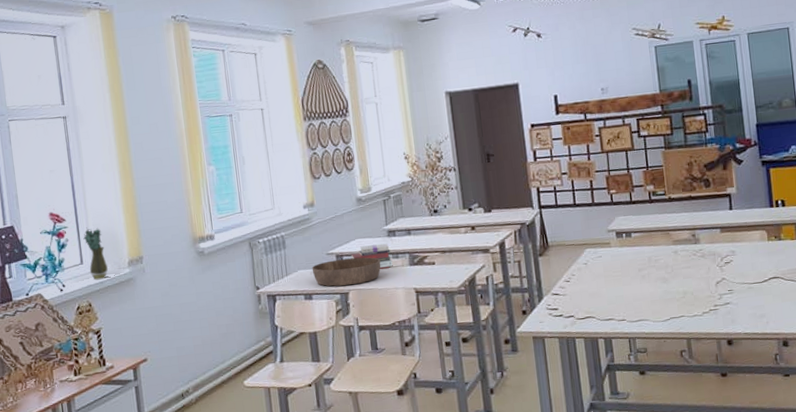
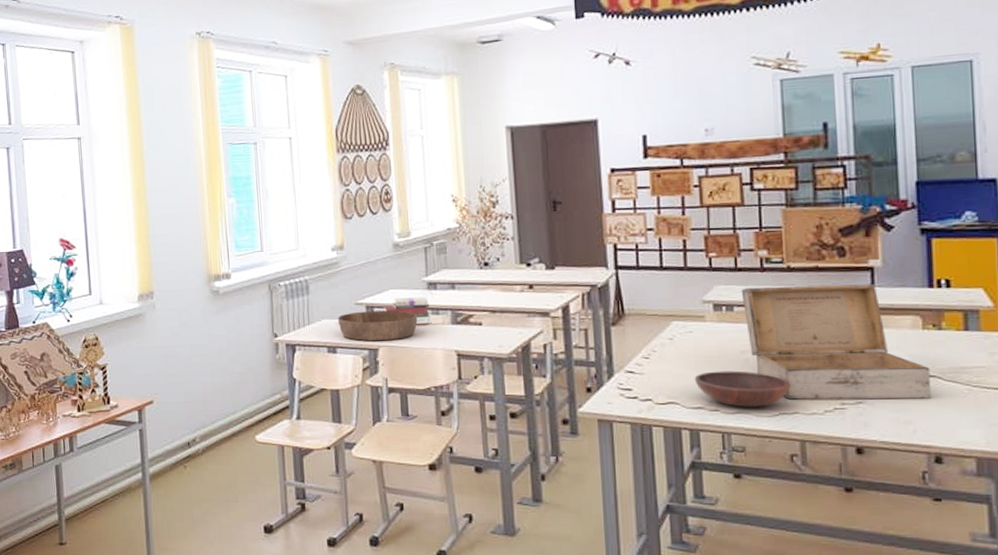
vase: present [83,227,108,281] -> none [93,256,117,313]
wooden bowl: none [605,285,677,316] -> present [694,371,791,407]
wooden box: none [636,207,778,306] -> present [741,284,932,400]

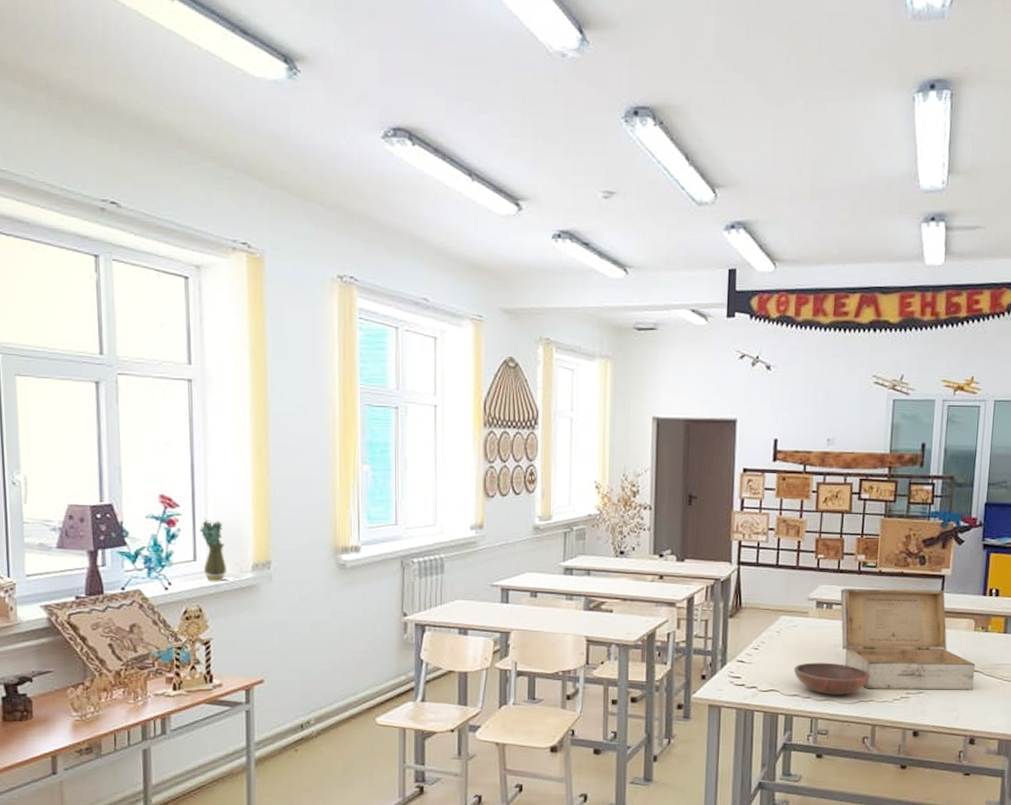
vase: none [93,256,117,313] -> present [199,517,226,582]
wooden bowl: present [337,310,418,341] -> none [471,593,552,624]
books: present [383,297,432,326] -> none [518,581,565,611]

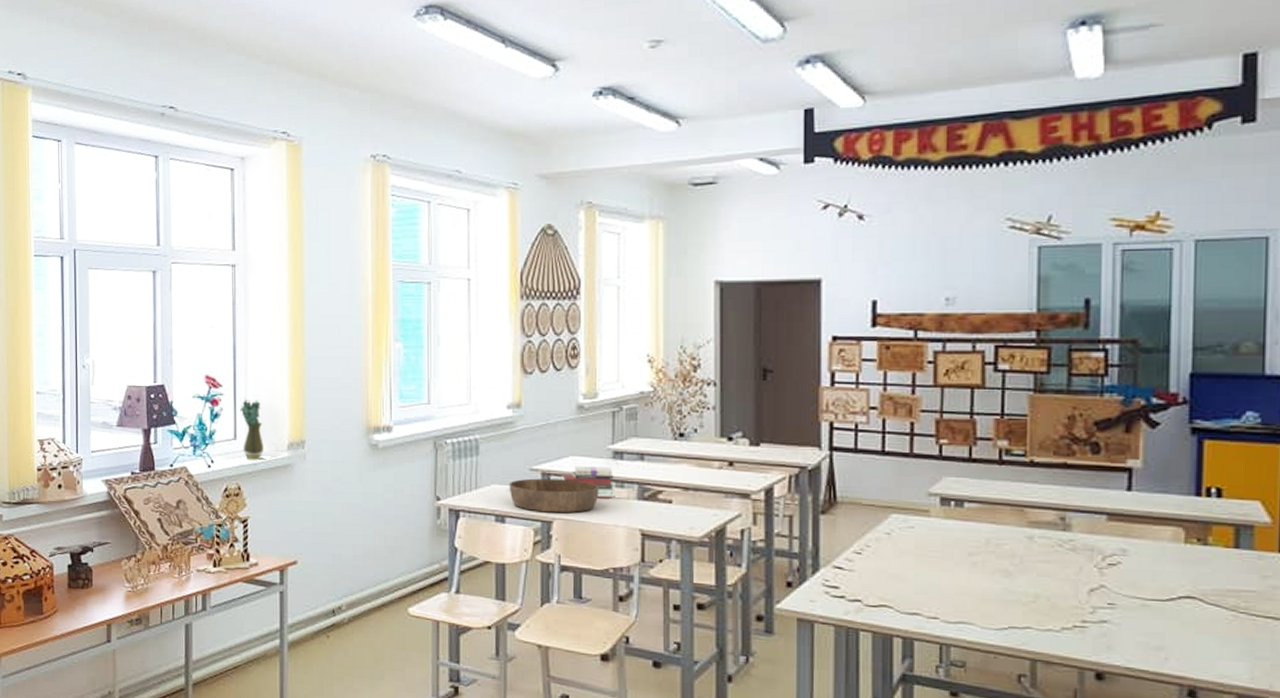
wooden bowl: none [471,593,552,624] -> present [509,478,599,513]
books: none [518,581,565,611] -> present [561,466,615,500]
wooden bowl: present [794,662,870,695] -> none [912,573,1024,618]
wooden box: present [840,588,976,690] -> none [974,481,1190,623]

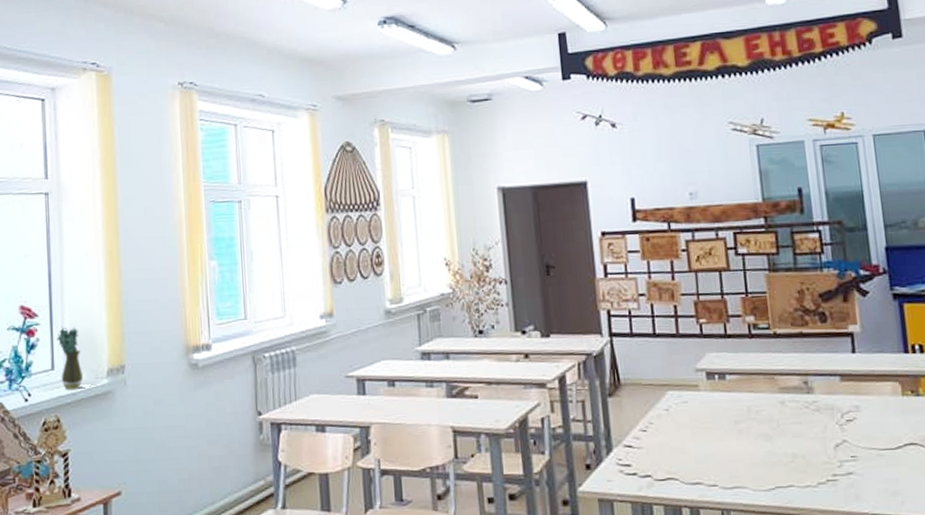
wooden bowl: present [509,478,599,513] -> none [326,383,412,418]
books: present [561,466,615,500] -> none [374,368,426,400]

